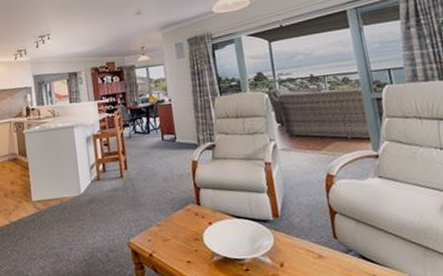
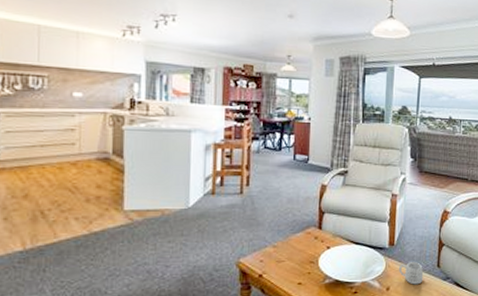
mug: none [289,233,321,260] -> present [399,261,424,285]

